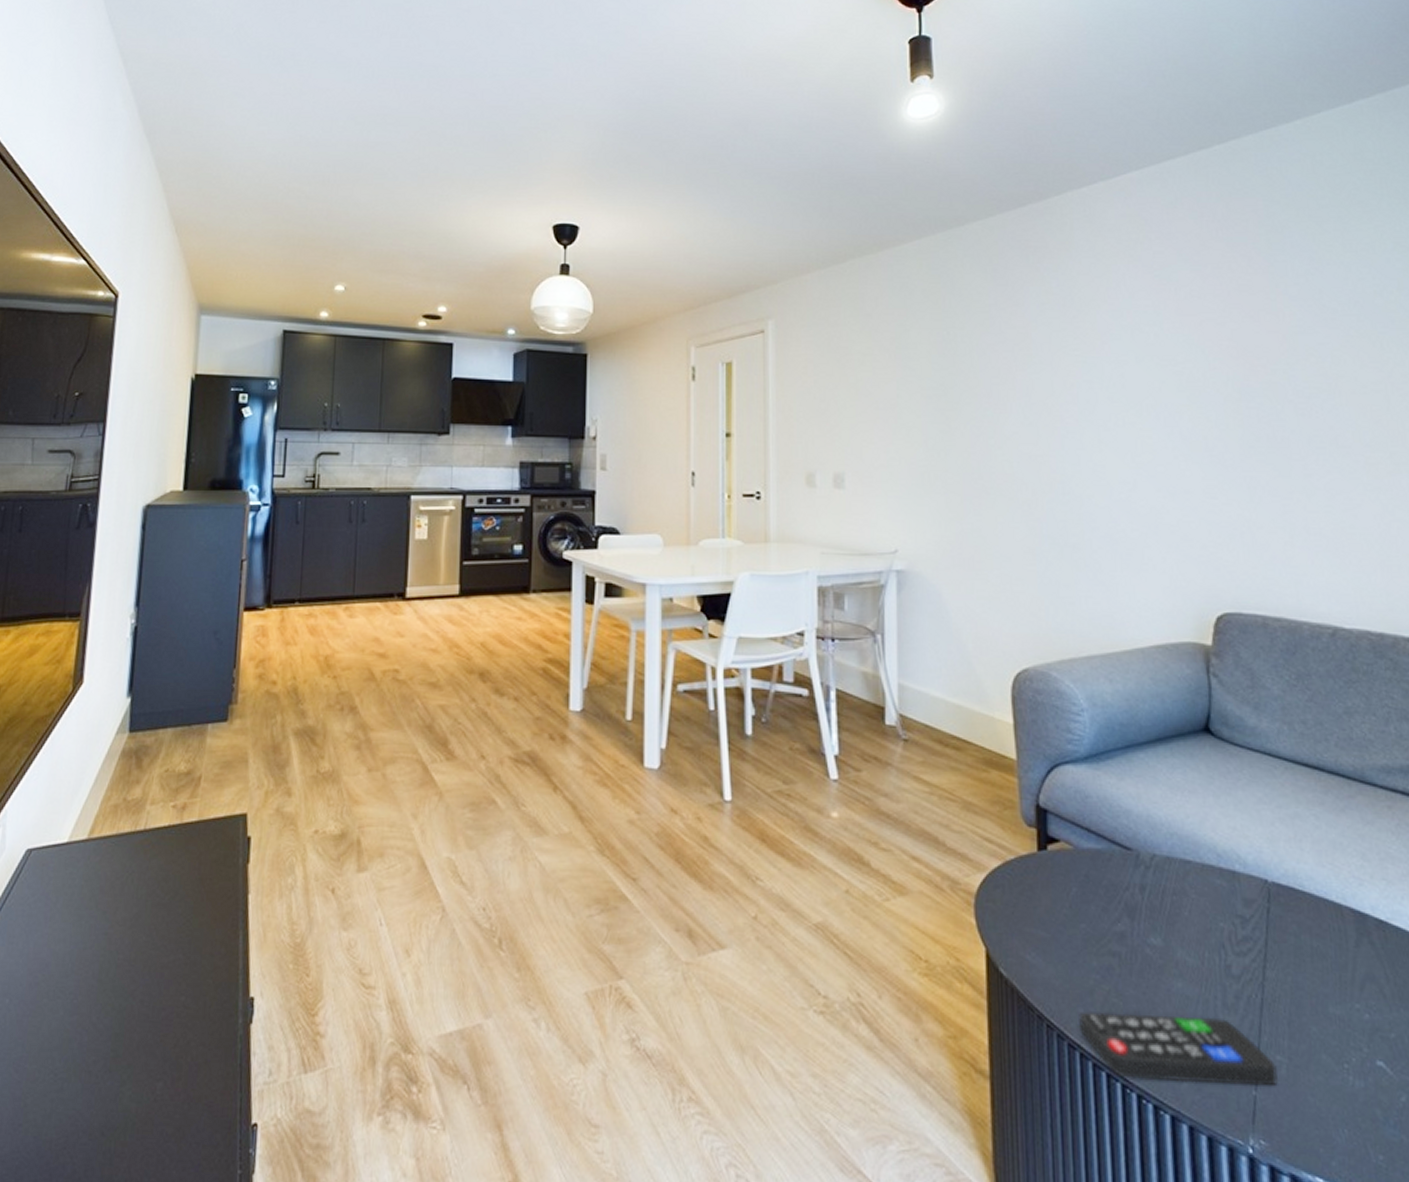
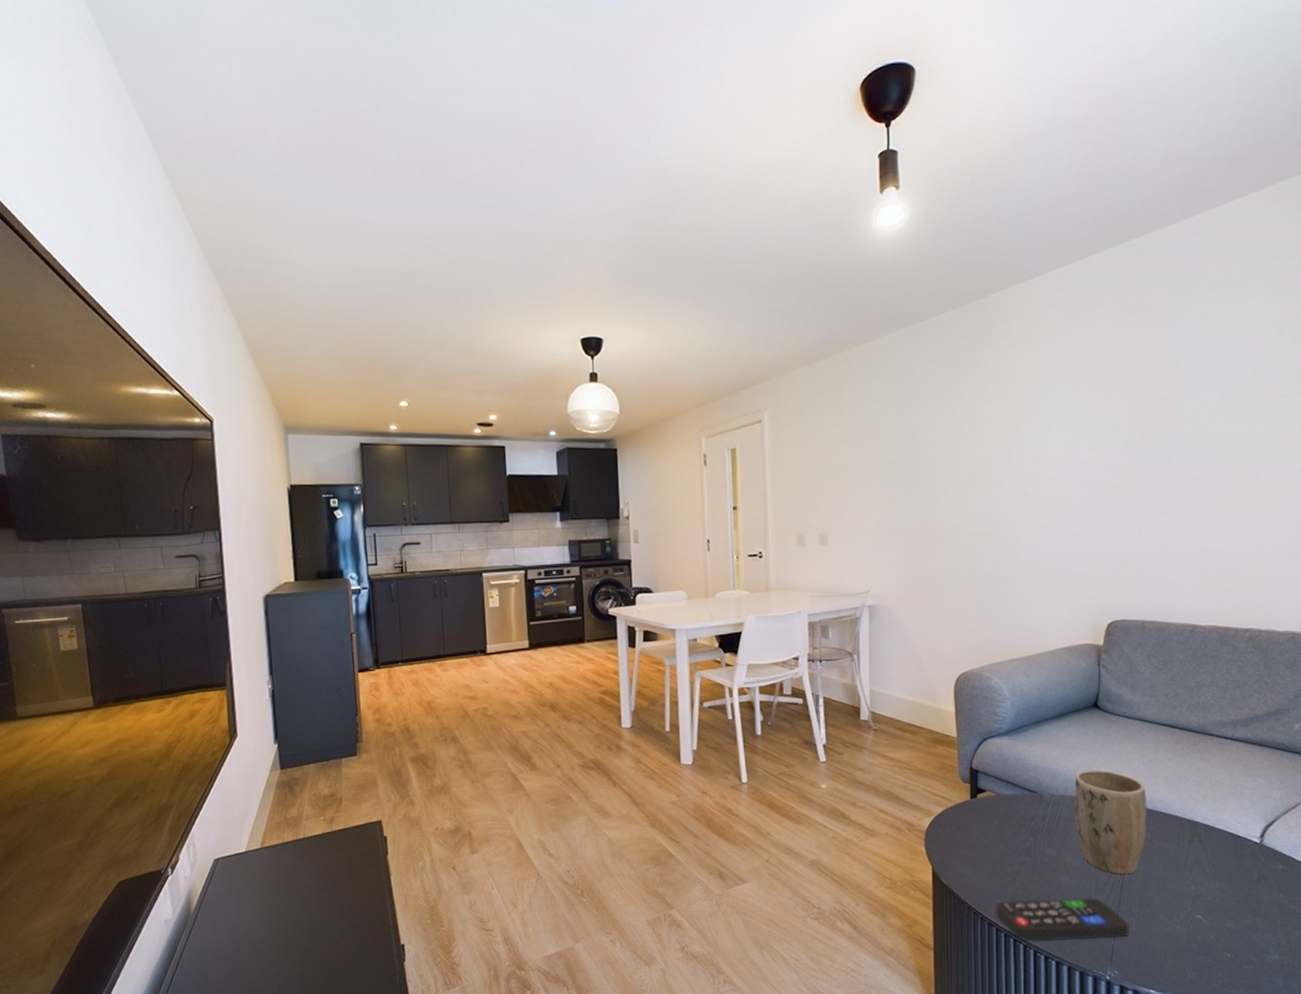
plant pot: none [1184,822,1292,986] -> present [1074,770,1147,875]

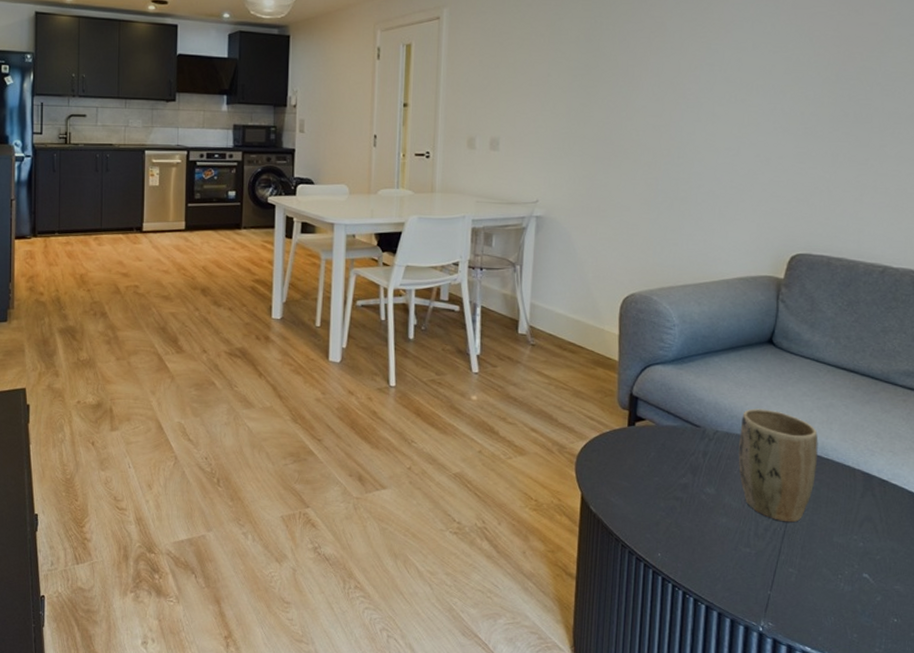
remote control: present [996,897,1129,941] -> none [645,536,788,589]

